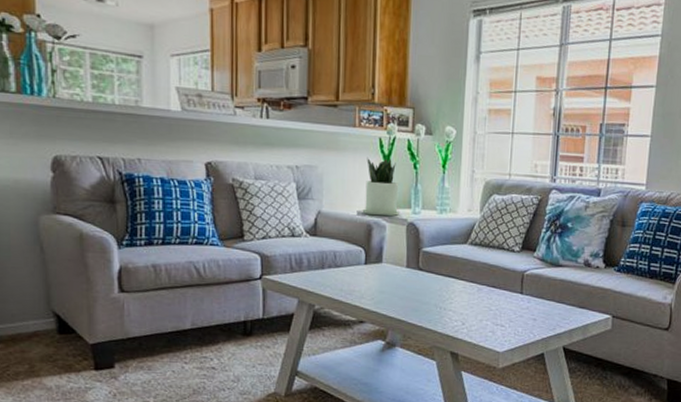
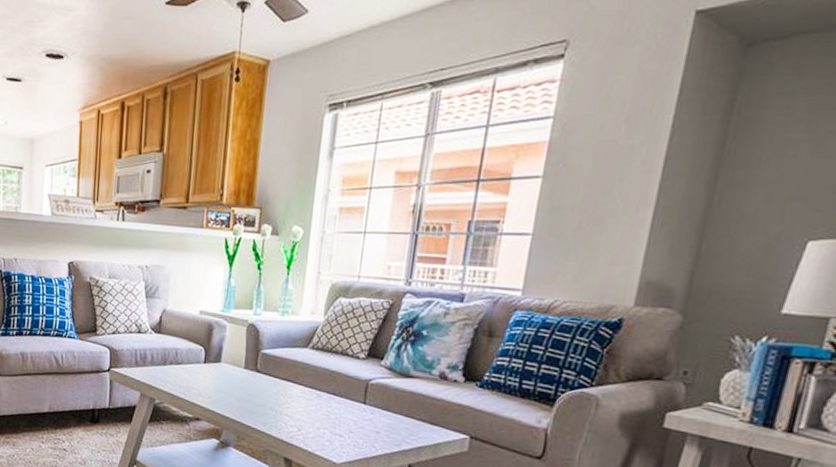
planter: present [362,157,401,217] -> none [204,257,242,317]

